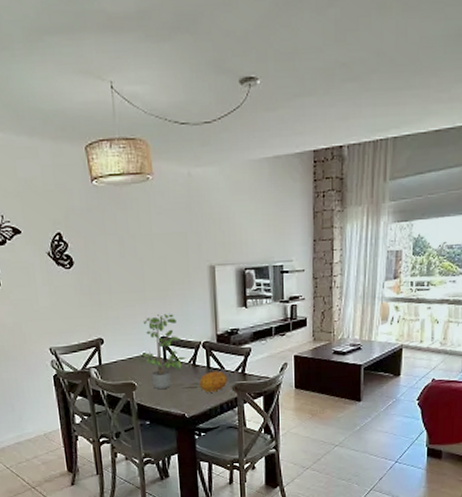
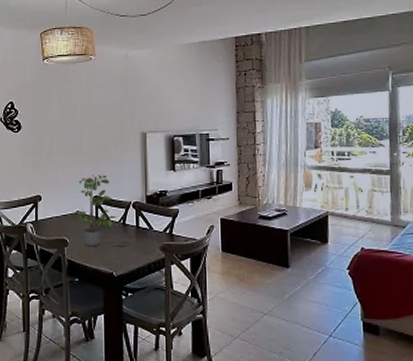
fruit: present [199,370,228,393] -> none [128,230,156,252]

